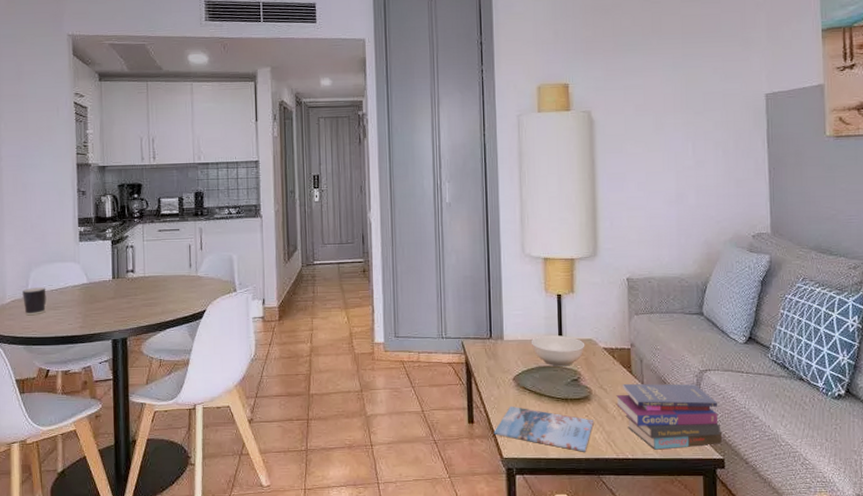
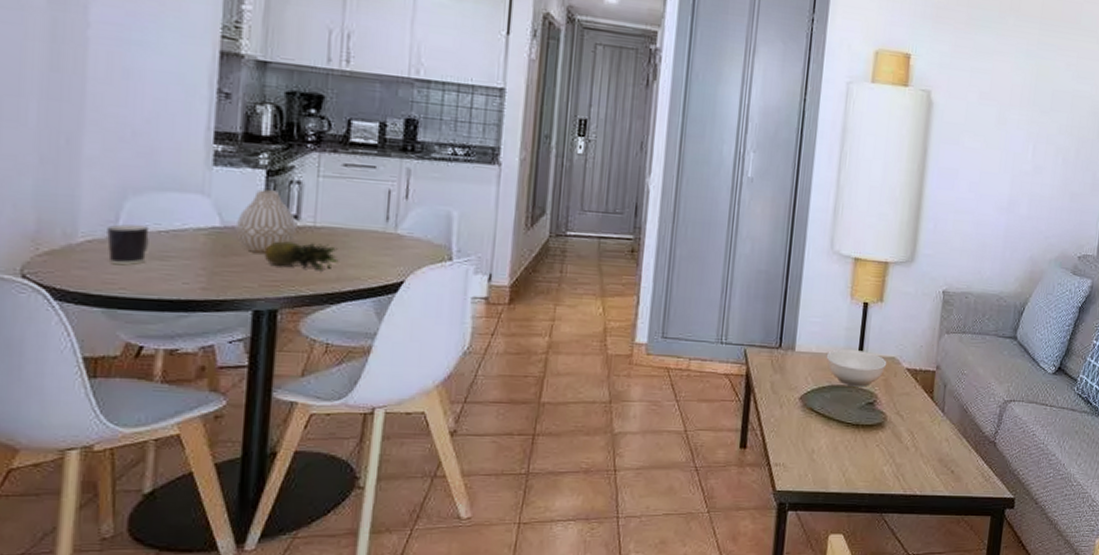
vase: none [96,254,134,299] -> present [235,189,297,253]
fruit: none [115,288,162,308] -> present [264,241,339,272]
magazine: present [493,406,594,452] -> none [768,429,884,486]
books: present [616,383,722,450] -> none [911,410,1018,486]

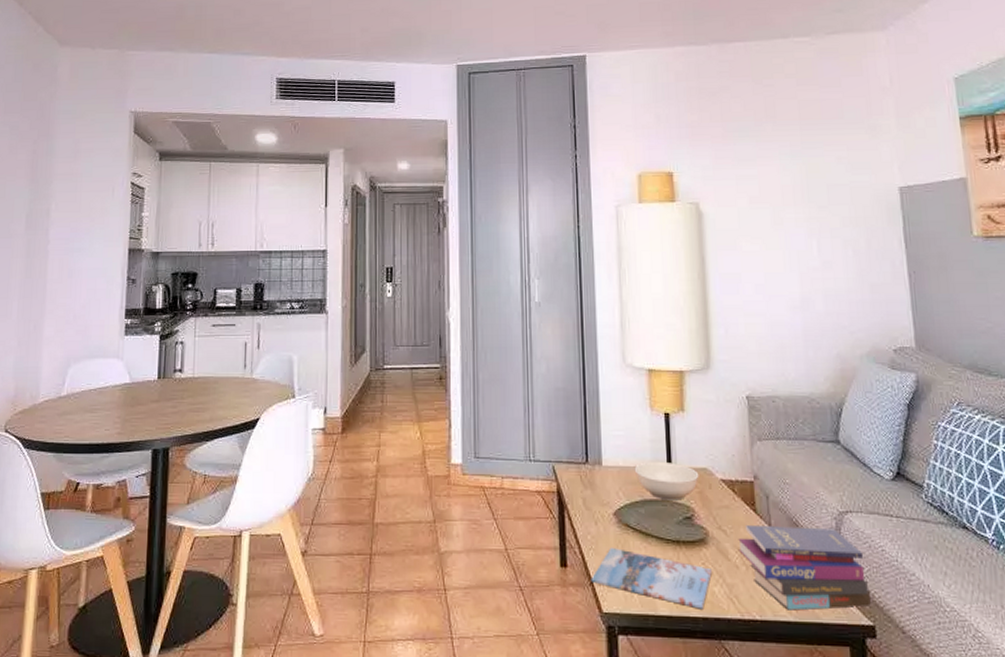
mug: present [107,224,150,266] -> none [57,386,84,418]
vase: present [235,189,297,253] -> none [139,351,181,402]
fruit: present [264,241,339,272] -> none [159,391,211,414]
magazine: none [768,429,884,486] -> present [591,547,712,609]
books: none [911,410,1018,486] -> present [738,524,871,611]

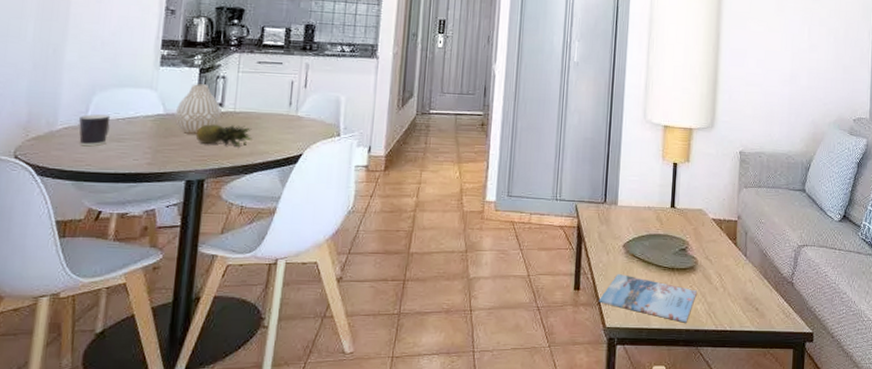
mug: none [57,386,84,418] -> present [79,114,111,147]
vase: none [139,351,181,402] -> present [174,84,222,134]
fruit: none [159,391,211,414] -> present [195,124,252,148]
bowl: present [634,462,699,501] -> none [644,203,696,235]
books: present [738,524,871,611] -> none [719,255,813,322]

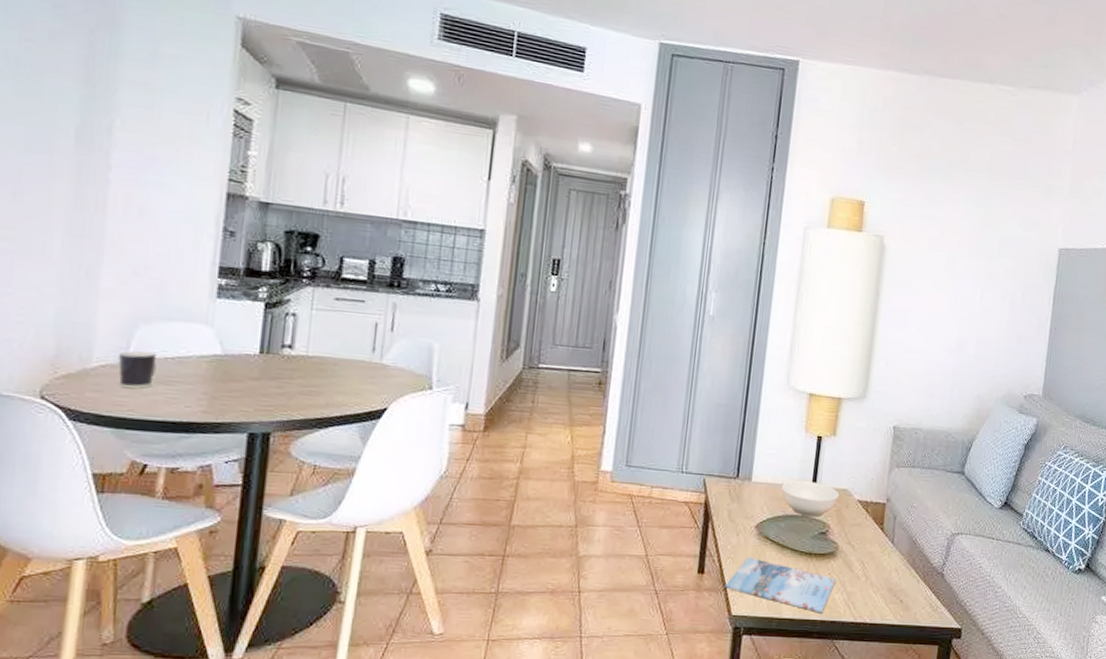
vase: present [174,84,222,134] -> none [234,320,291,380]
fruit: present [195,124,252,148] -> none [260,368,328,398]
bowl: none [644,203,696,235] -> present [781,480,840,517]

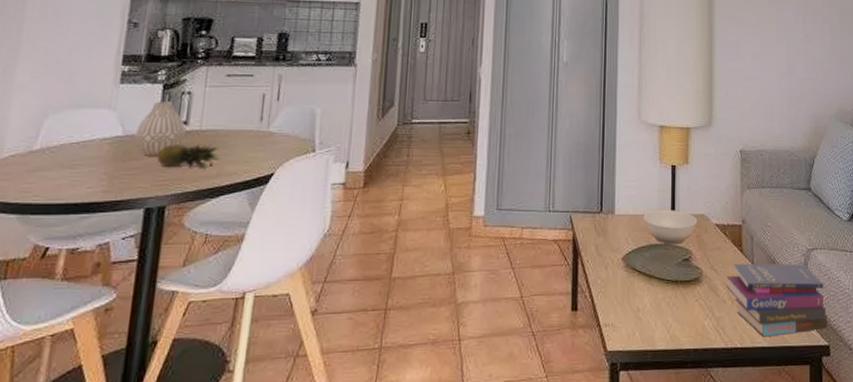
mug: present [118,351,157,389] -> none [27,139,64,175]
vase: none [234,320,291,380] -> present [134,101,186,156]
fruit: none [260,368,328,398] -> present [157,144,220,169]
magazine: present [724,556,836,613] -> none [598,289,703,342]
books: none [862,541,965,615] -> present [726,263,827,337]

